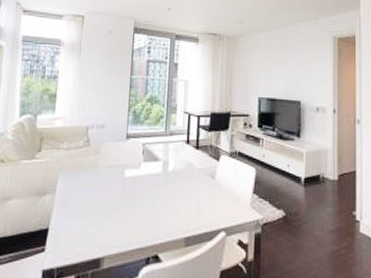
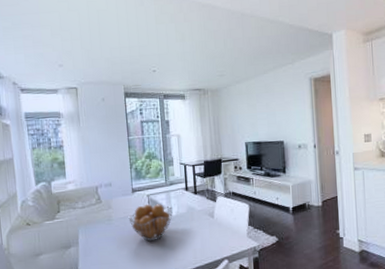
fruit basket: none [117,153,169,199] -> present [128,204,173,242]

